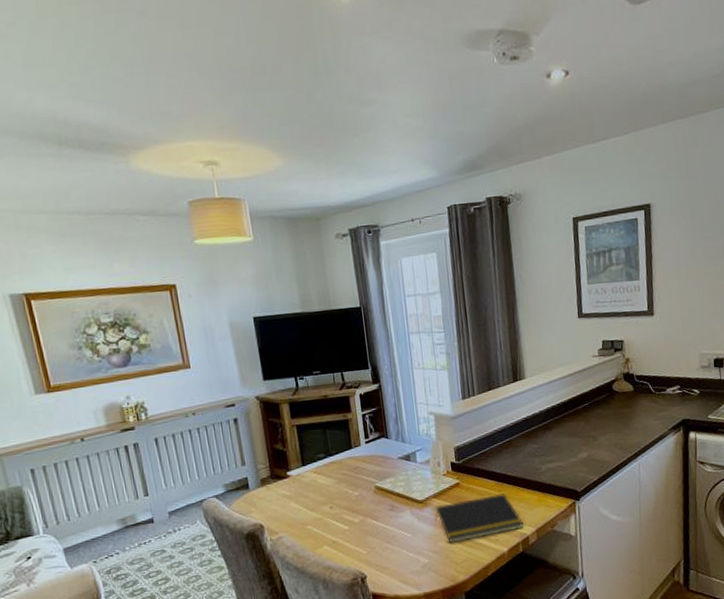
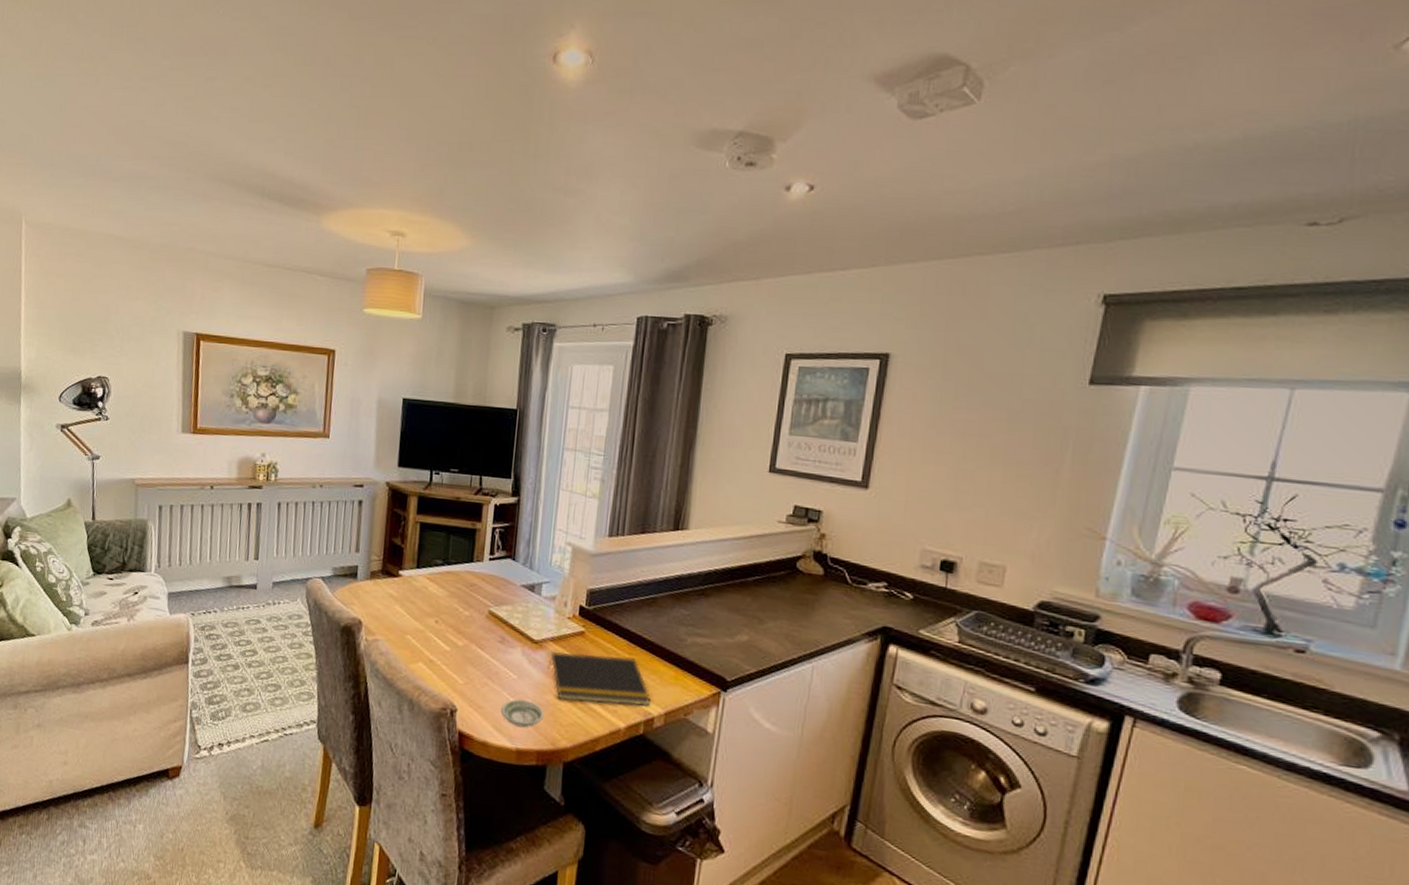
saucer: none [403,551,441,576] -> present [500,699,545,728]

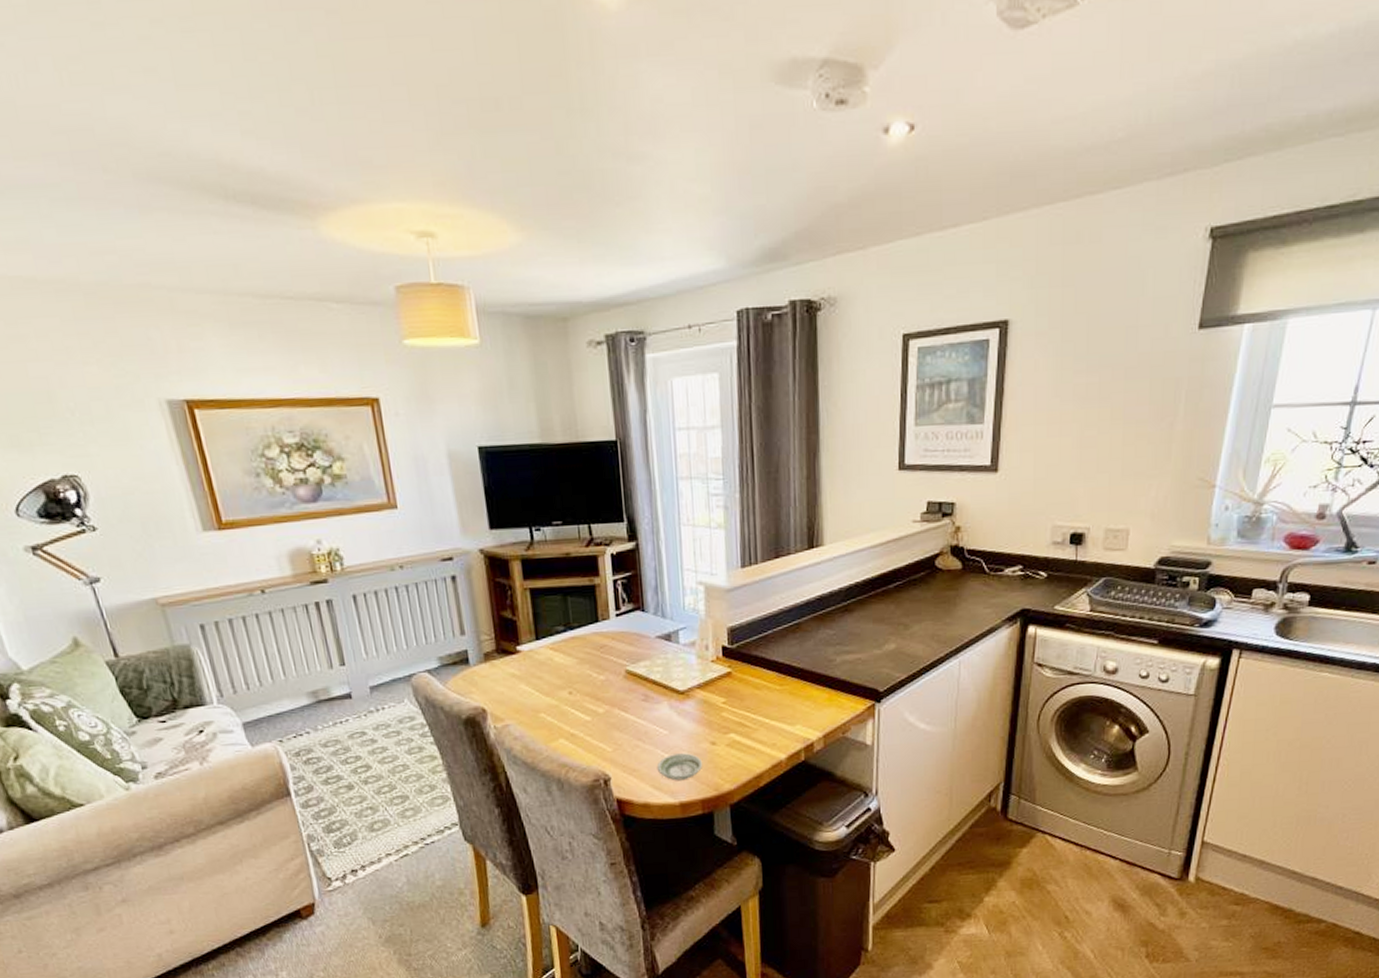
notepad: present [547,652,652,707] -> none [698,689,809,745]

